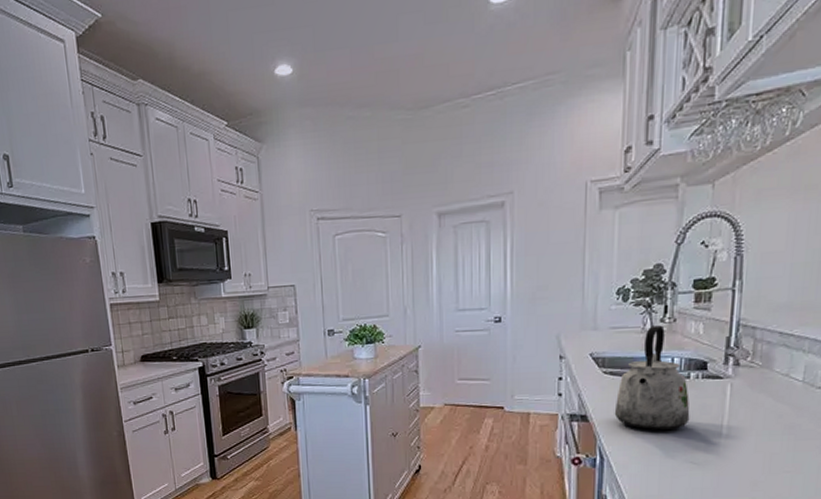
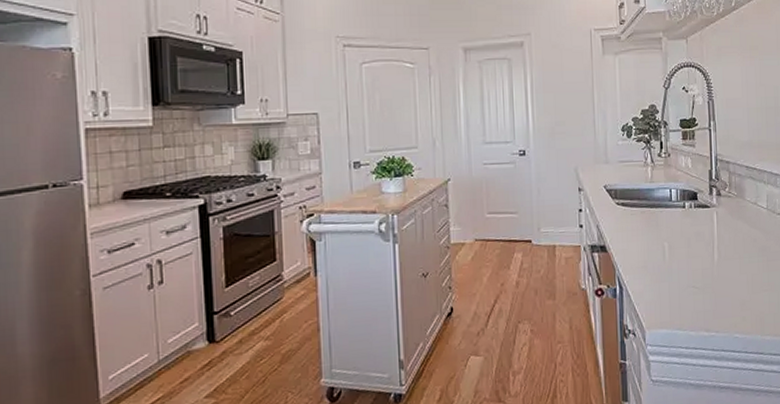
kettle: present [614,325,690,431] -> none [628,159,689,258]

